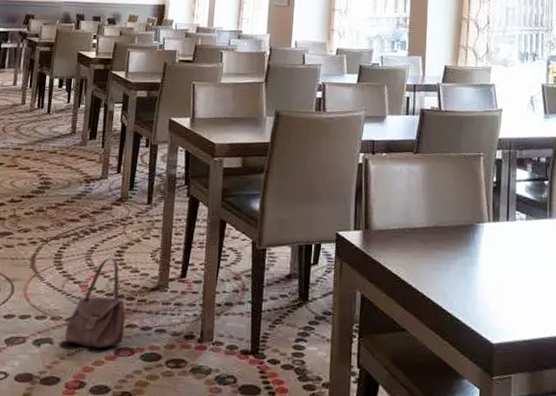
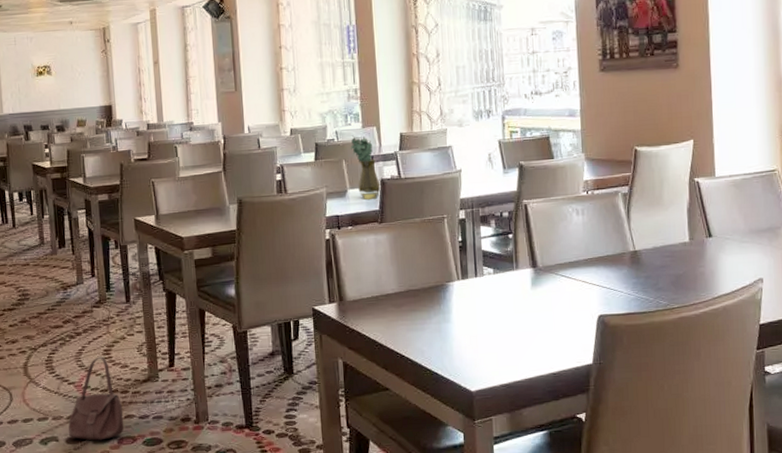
vase: none [394,62,420,129] -> present [351,135,381,201]

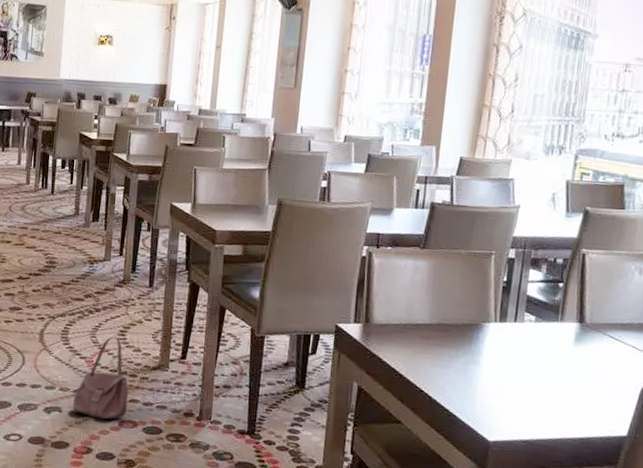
vase: present [351,135,381,201] -> none [405,152,430,223]

